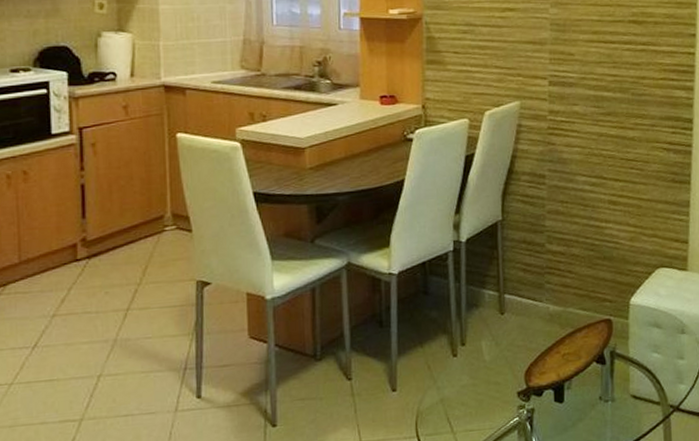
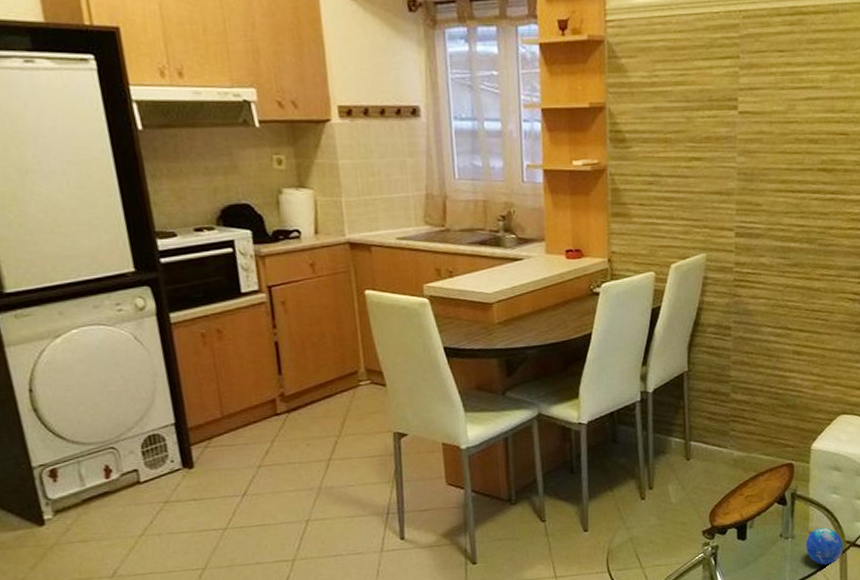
decorative orb: none [626,390,667,432] -> present [805,527,844,565]

